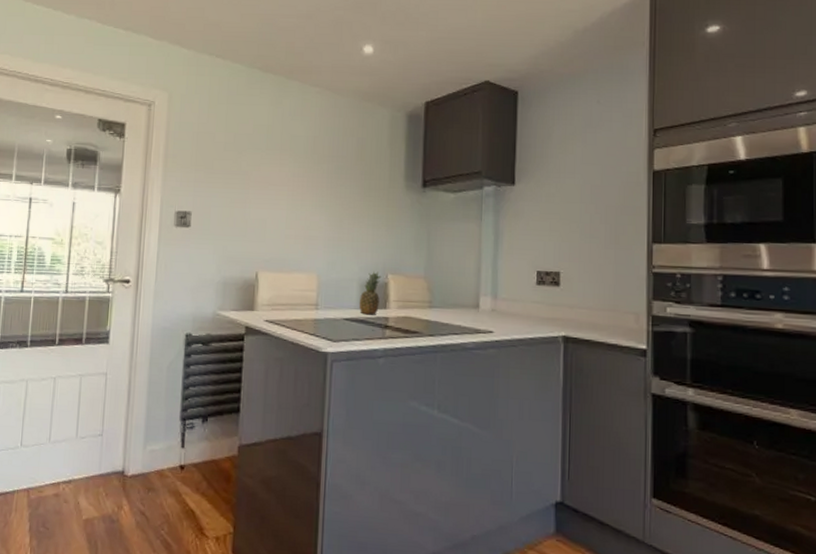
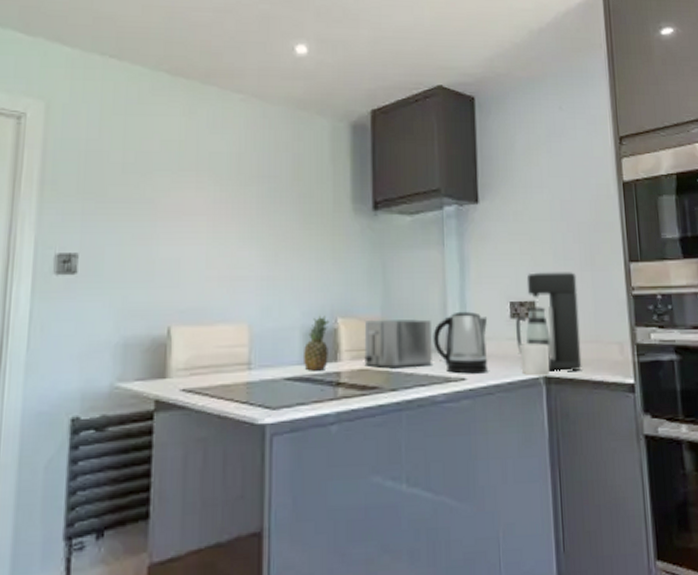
toaster: none [408,278,466,319] -> present [364,319,432,369]
kettle: none [467,276,516,329] -> present [433,311,489,374]
coffee maker: none [540,247,600,334] -> present [515,272,582,371]
mug: none [543,307,570,336] -> present [520,343,551,377]

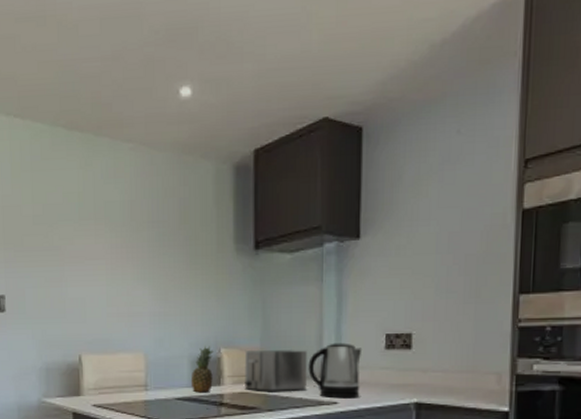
coffee maker: present [515,272,582,371] -> none [389,305,458,398]
mug: present [520,343,551,377] -> none [392,373,423,402]

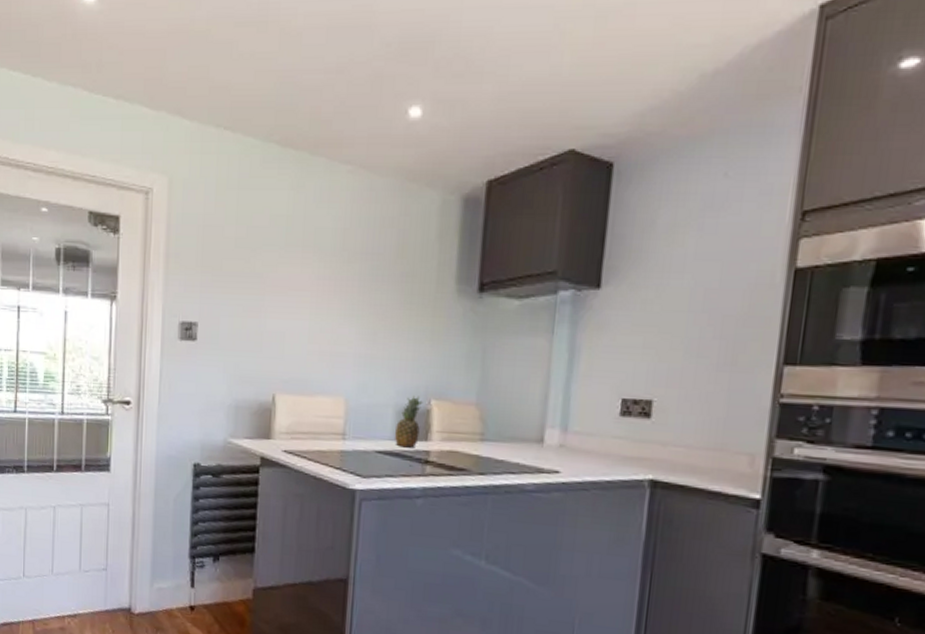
toaster: present [245,350,307,392] -> none [454,404,529,455]
kettle: present [308,342,363,399] -> none [528,404,593,469]

